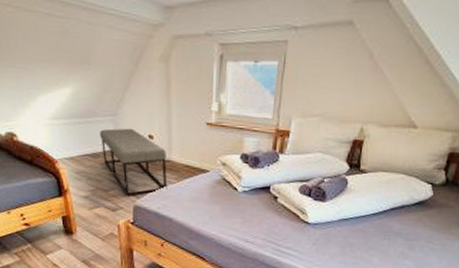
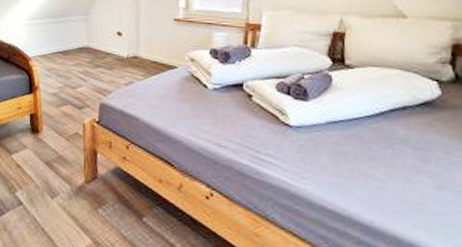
bench: present [99,128,168,196] -> none [71,26,135,94]

